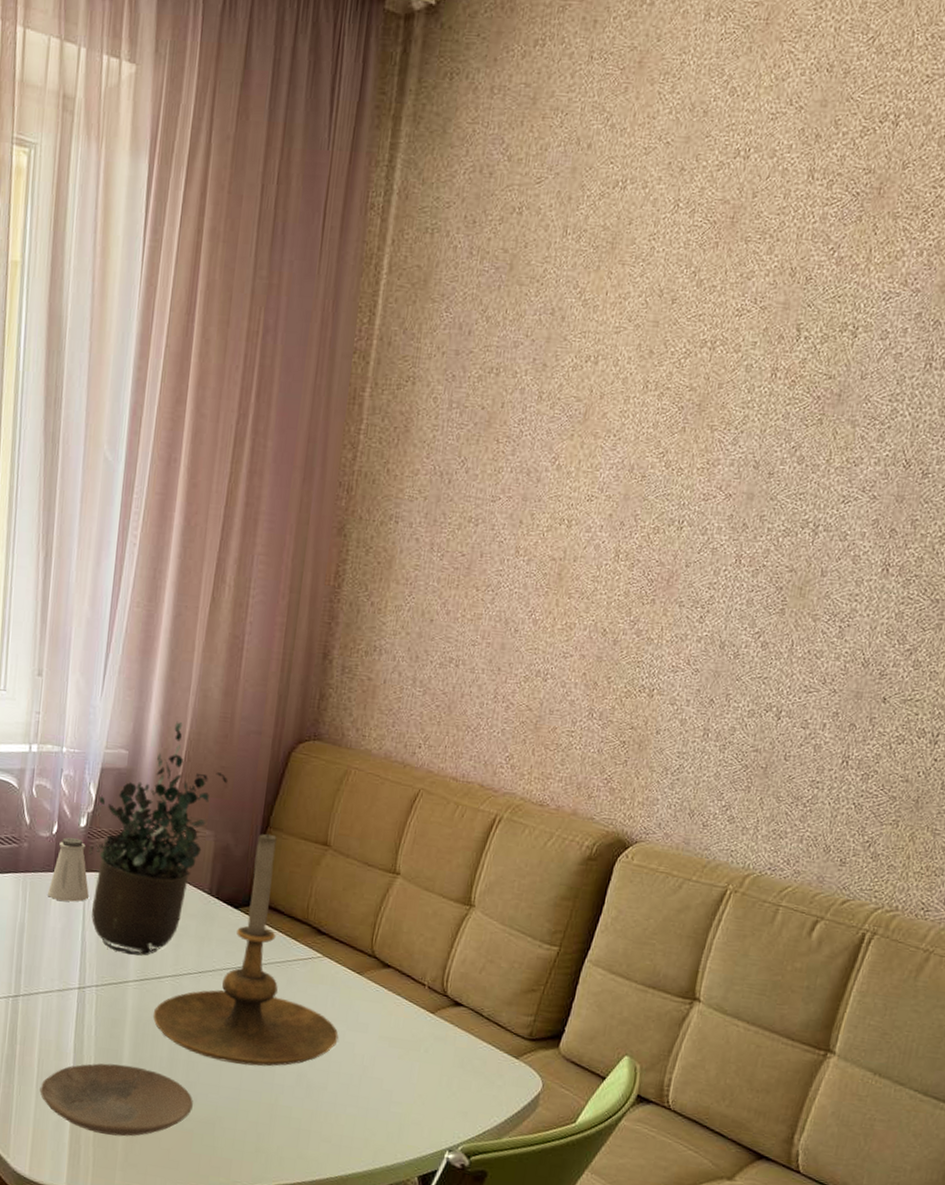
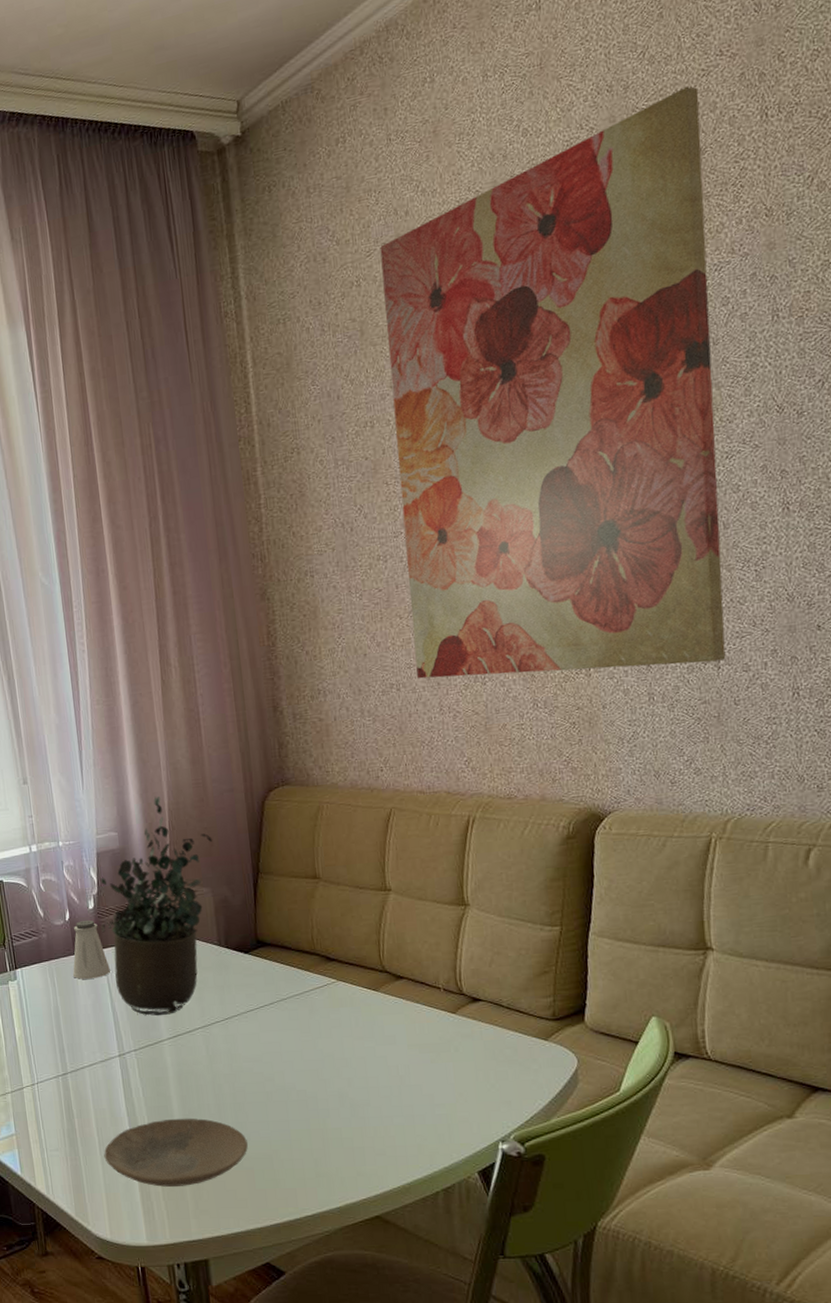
candle holder: present [152,833,339,1067] -> none [192,879,370,1098]
wall art: none [479,89,918,712] -> present [380,86,726,679]

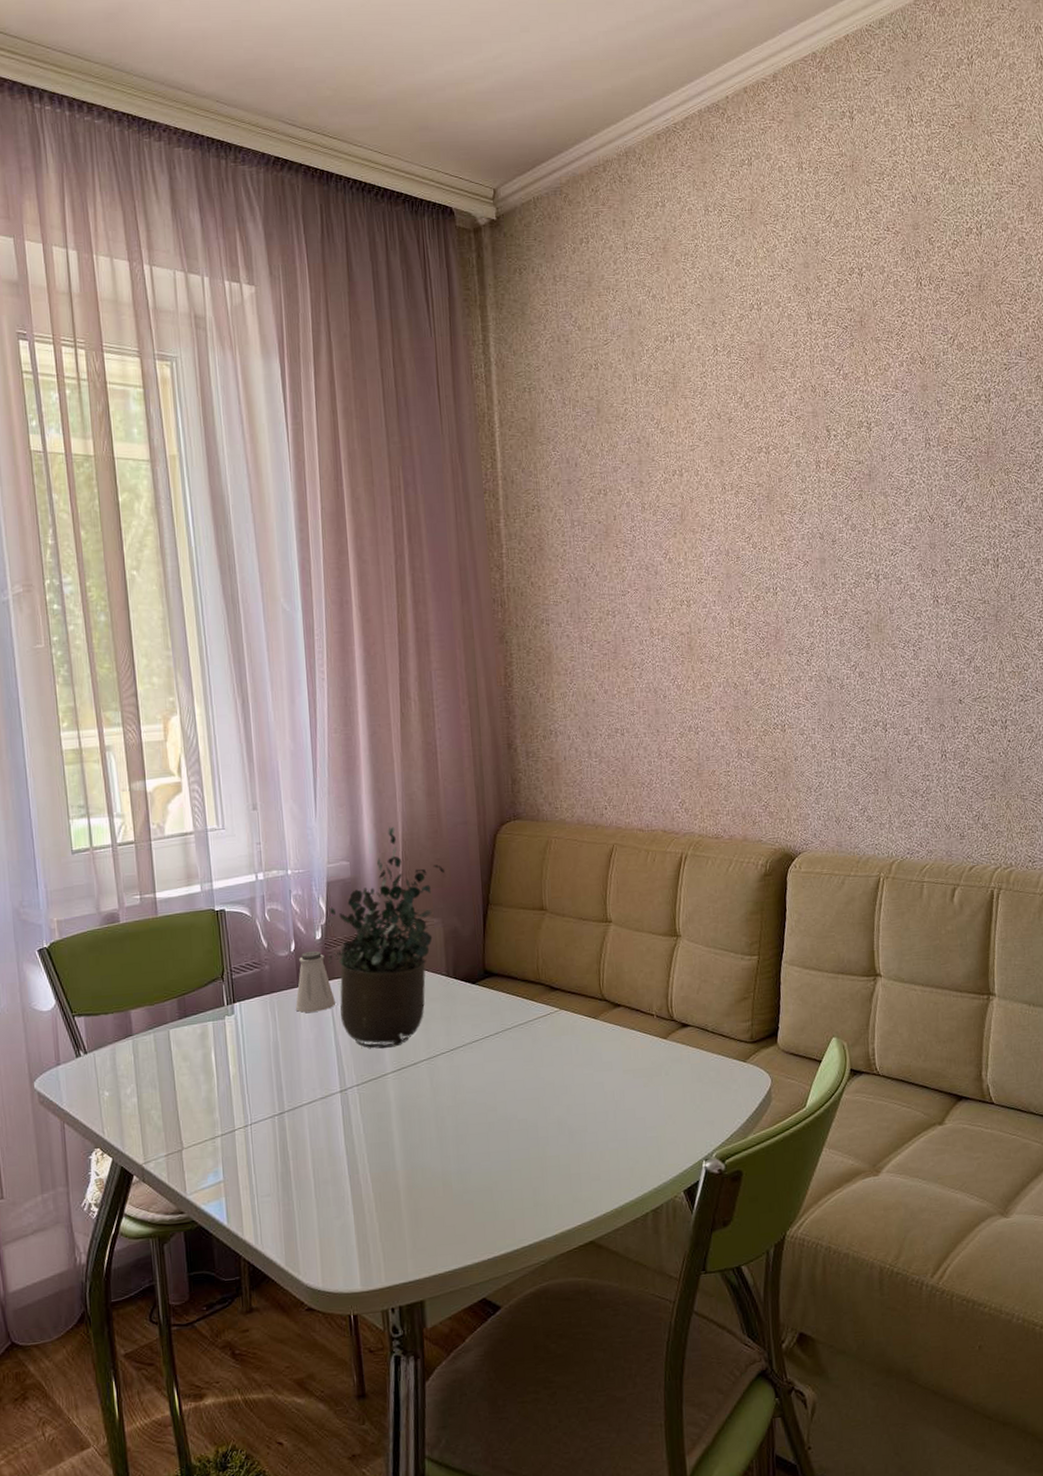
plate: present [104,1118,248,1187] -> none [319,1153,469,1228]
wall art: present [380,86,726,679] -> none [616,250,891,726]

